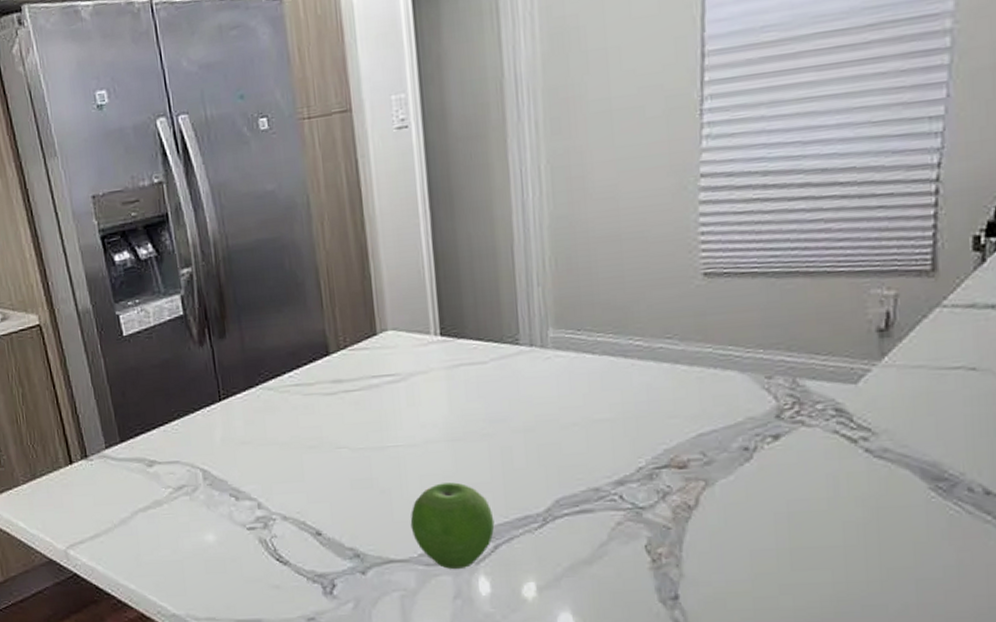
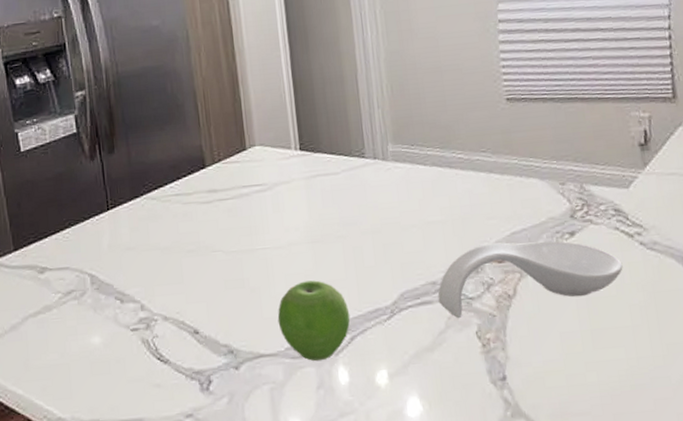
spoon rest: none [600,444,839,530] -> present [437,240,623,319]

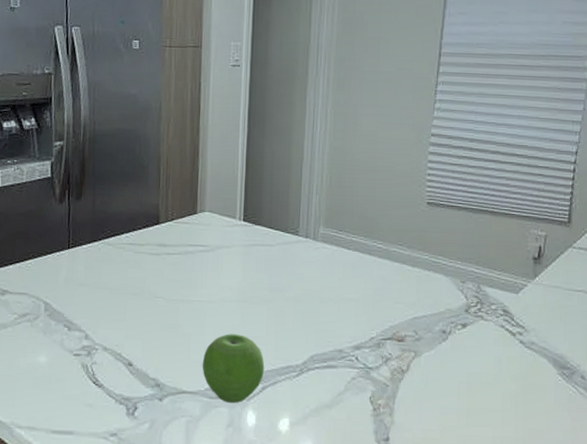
spoon rest: present [437,240,623,319] -> none [342,324,502,384]

